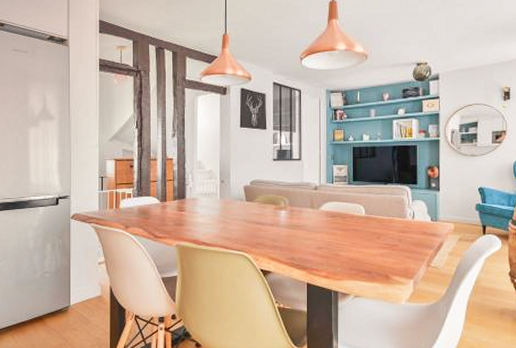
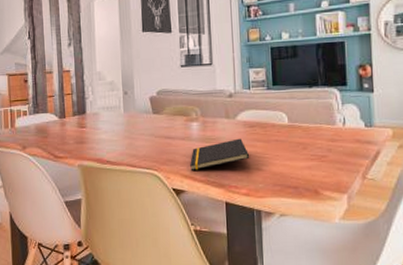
notepad: none [277,227,330,254] -> present [190,138,250,170]

